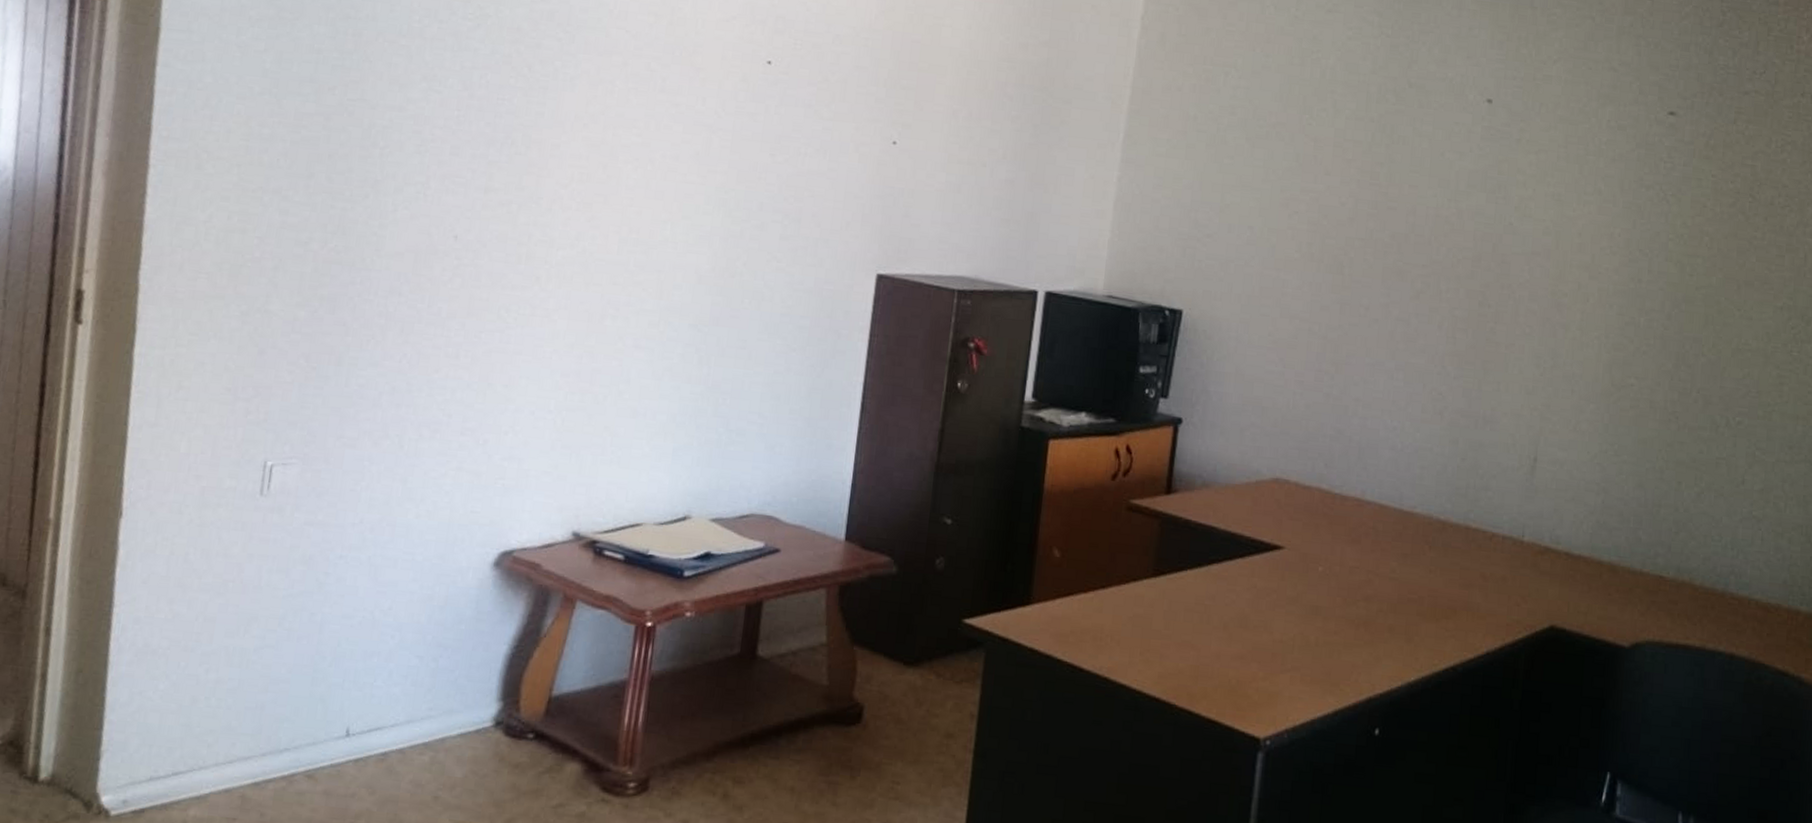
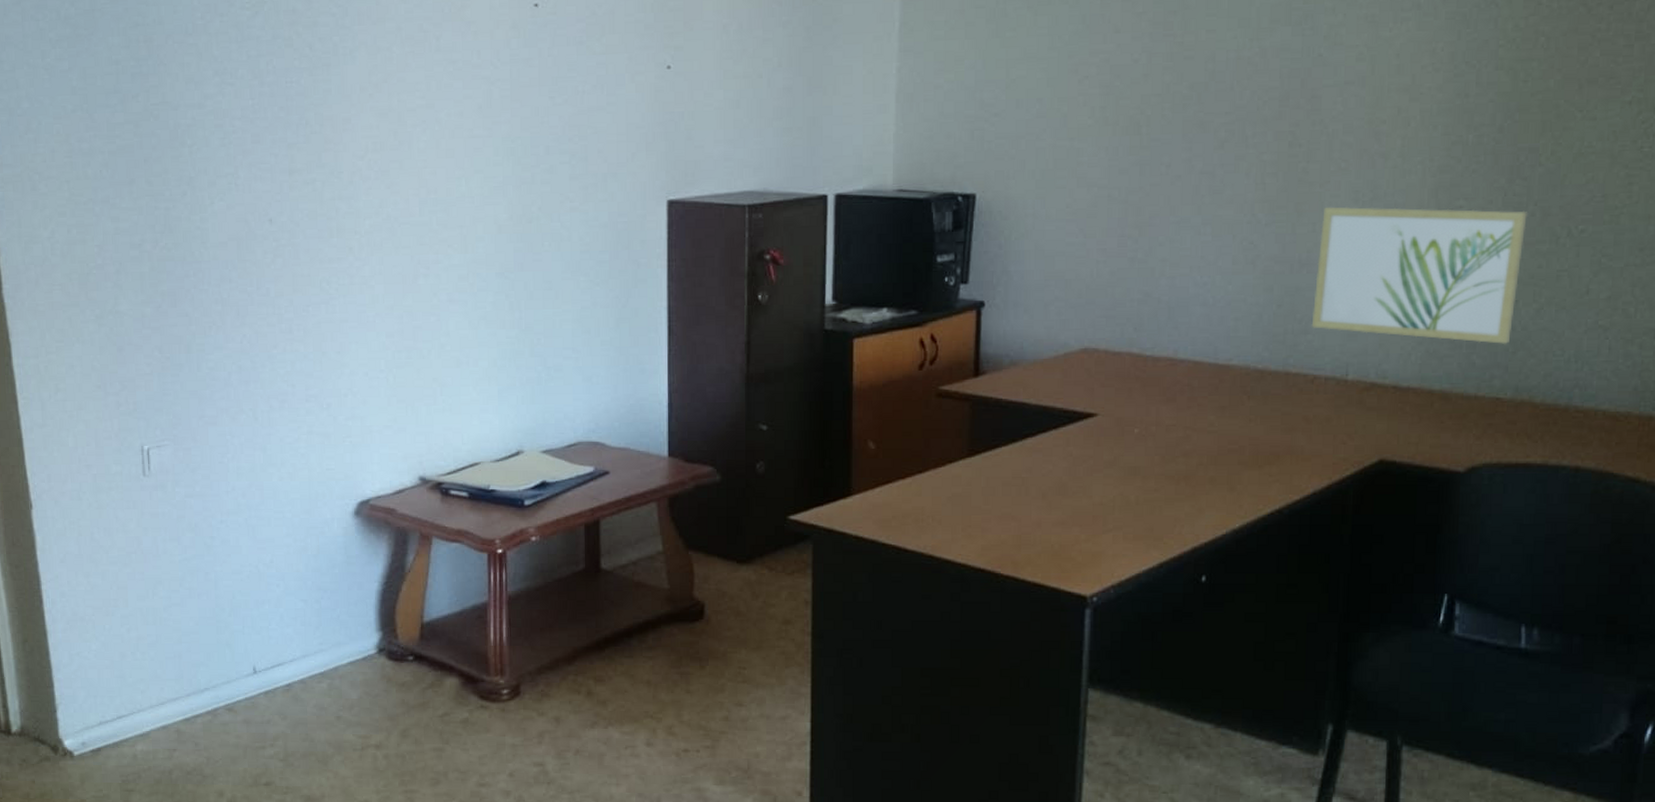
wall art: none [1492,368,1691,524] -> present [1311,206,1527,344]

